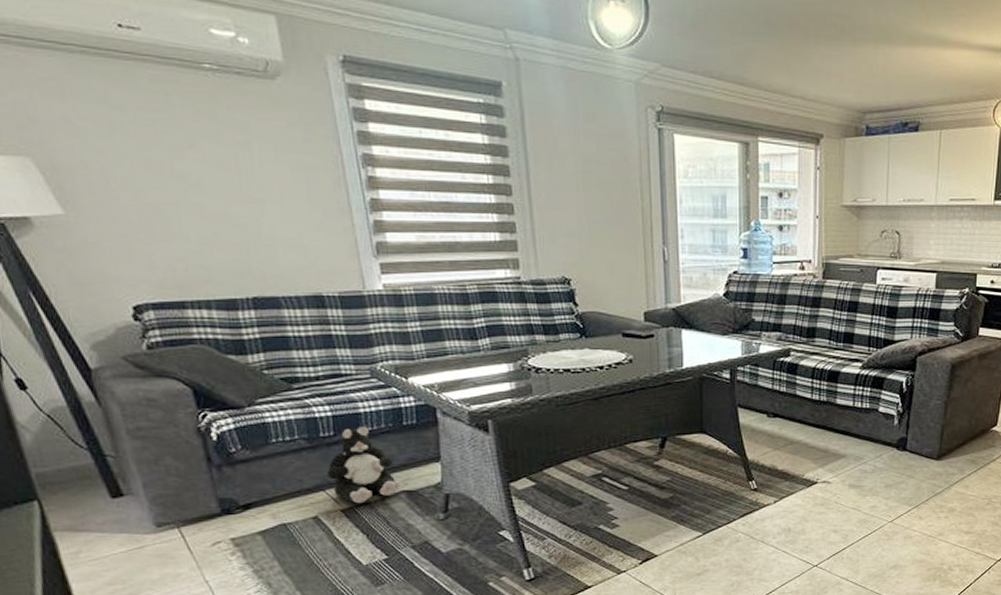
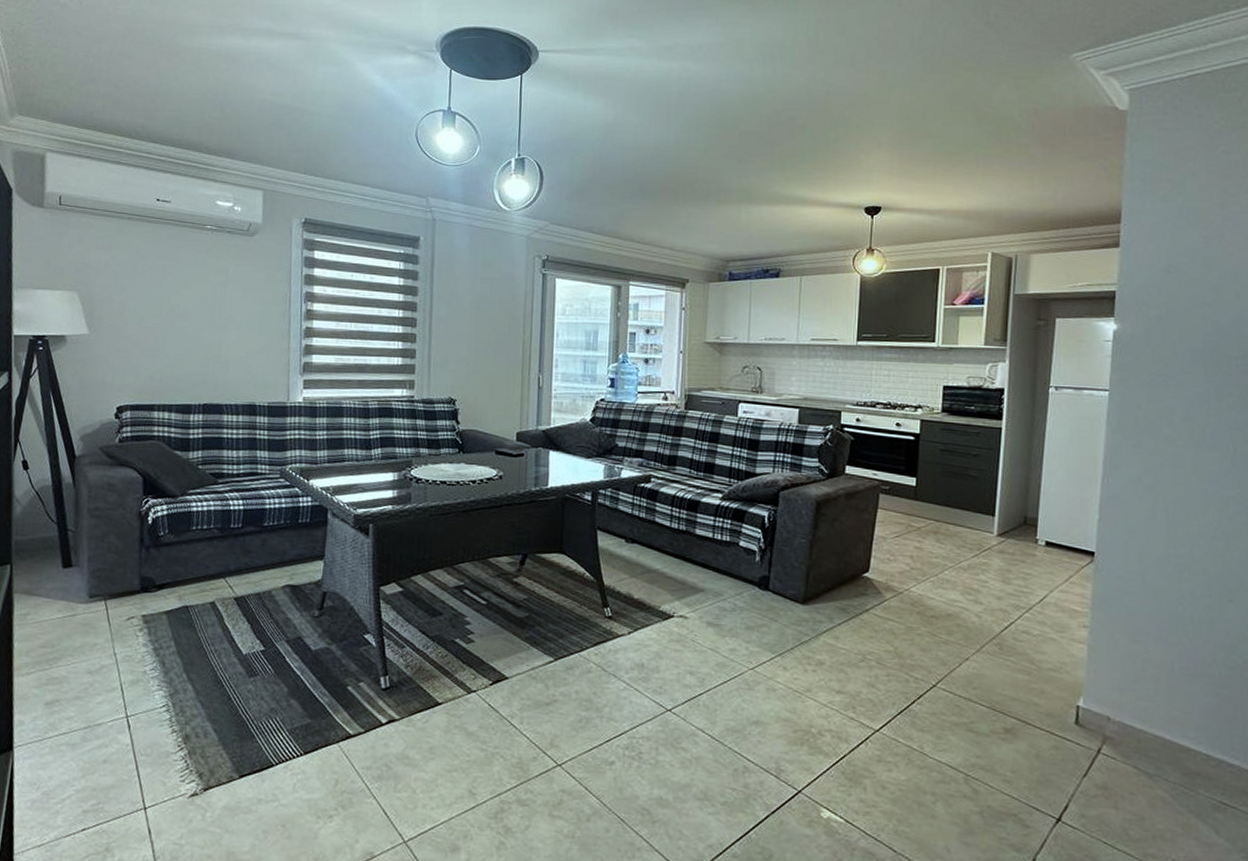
plush toy: present [326,425,401,504] -> none [229,520,288,594]

